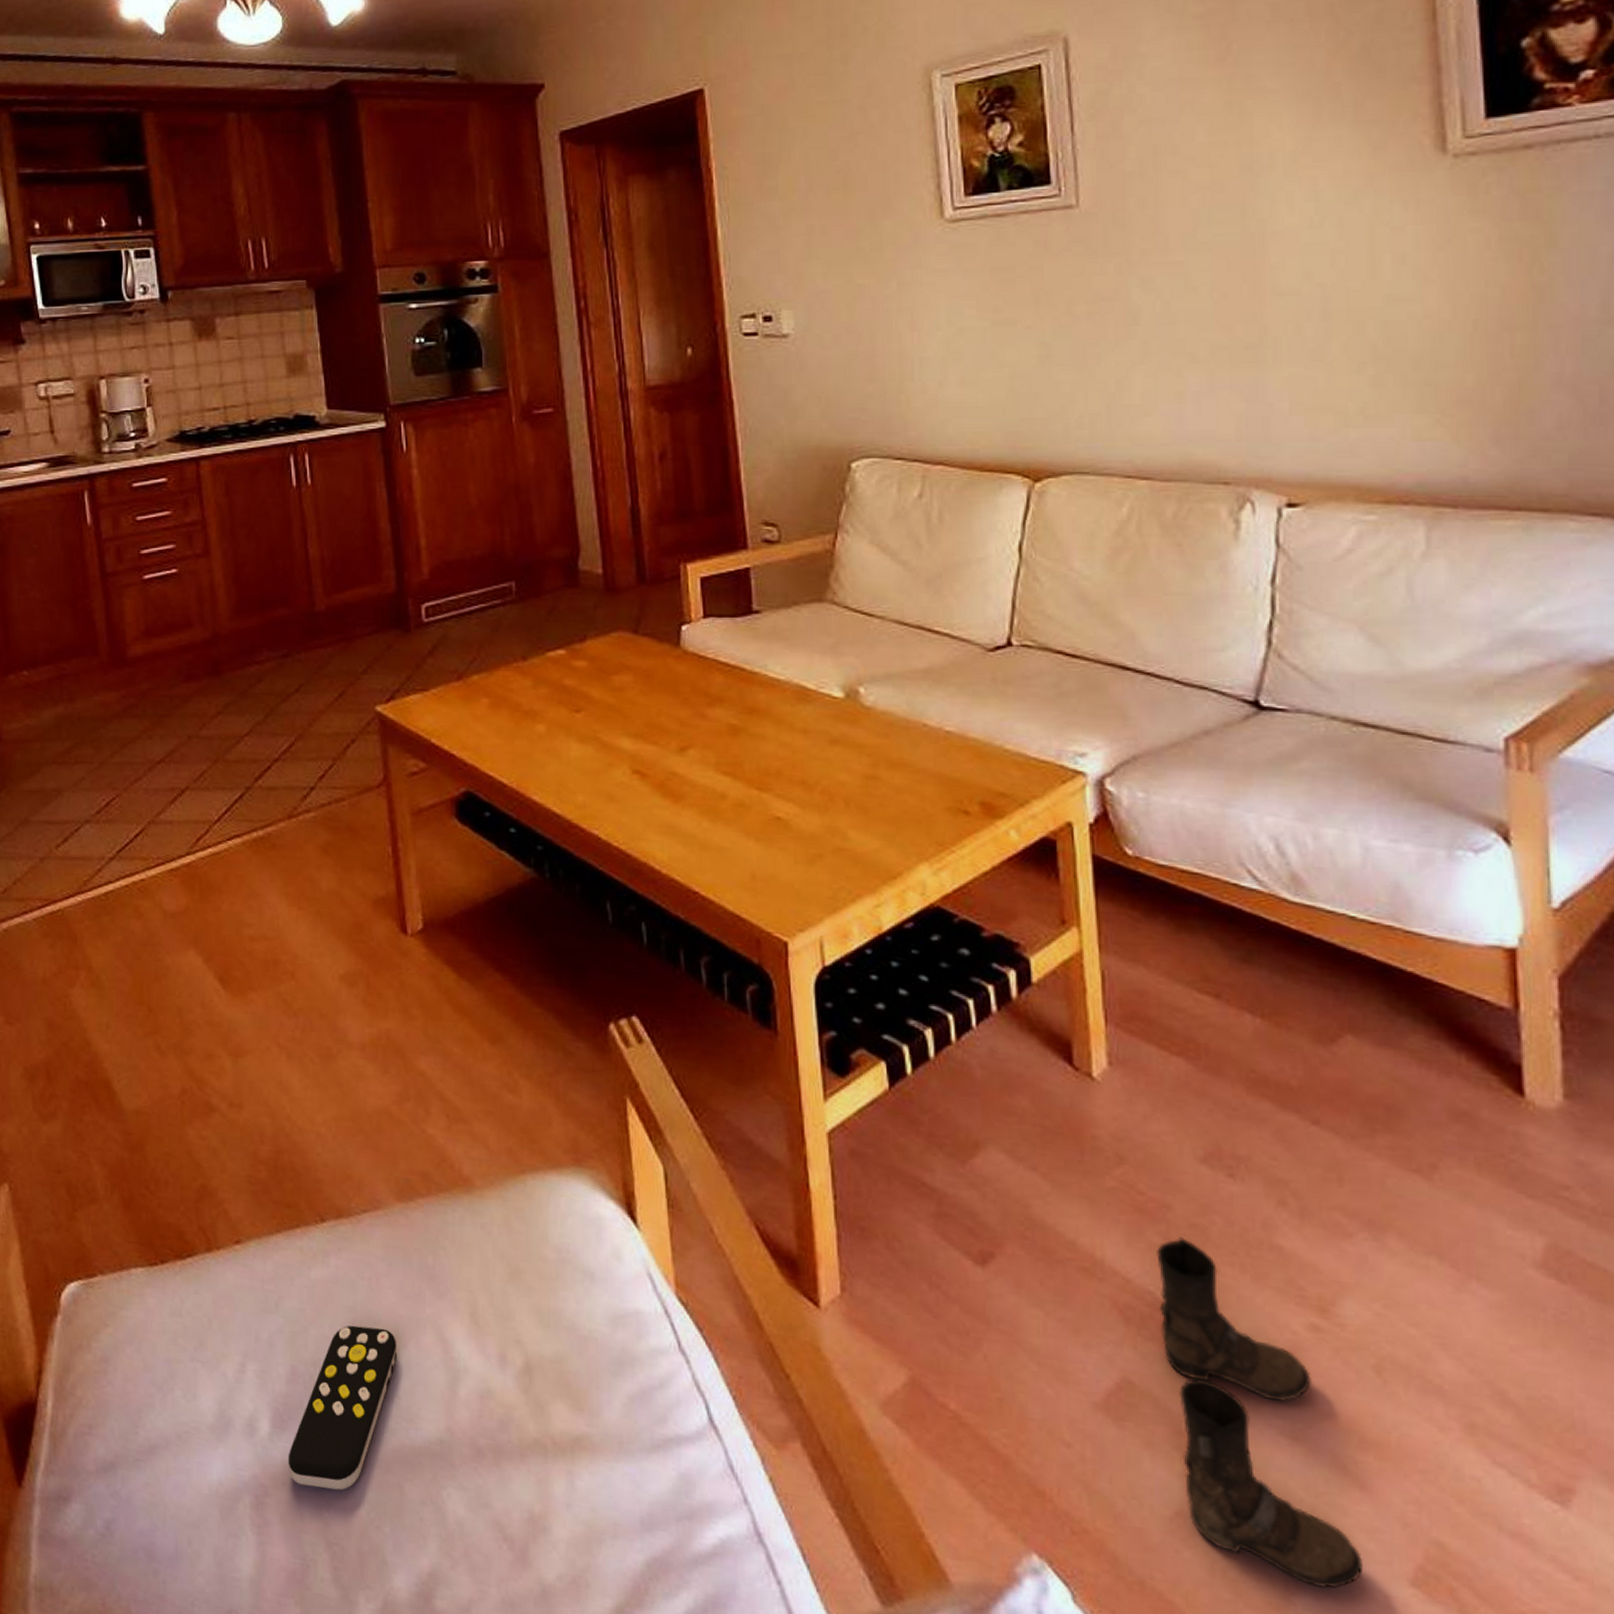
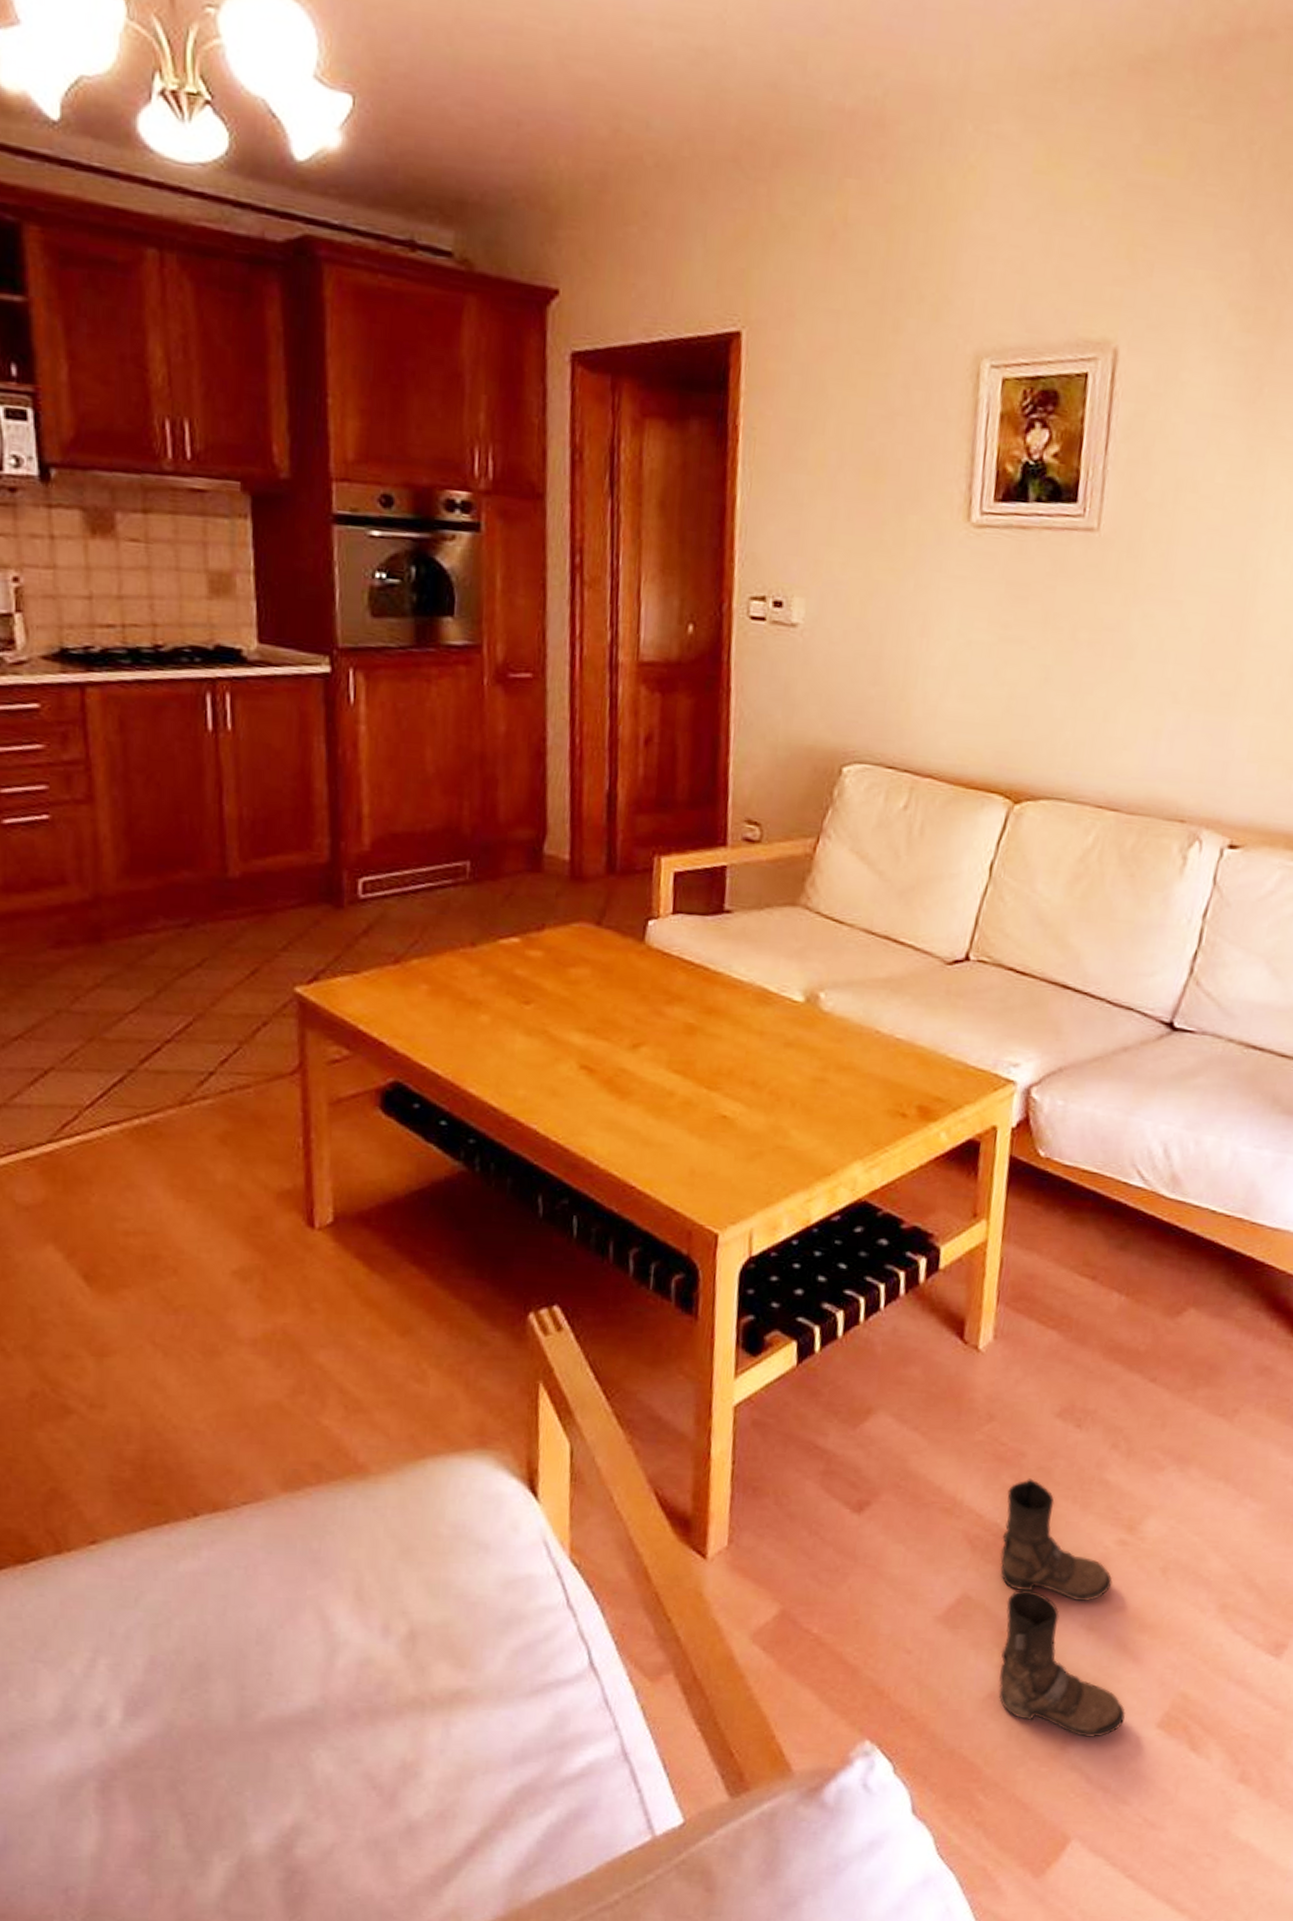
remote control: present [287,1325,398,1491] -> none [141,1612,273,1766]

